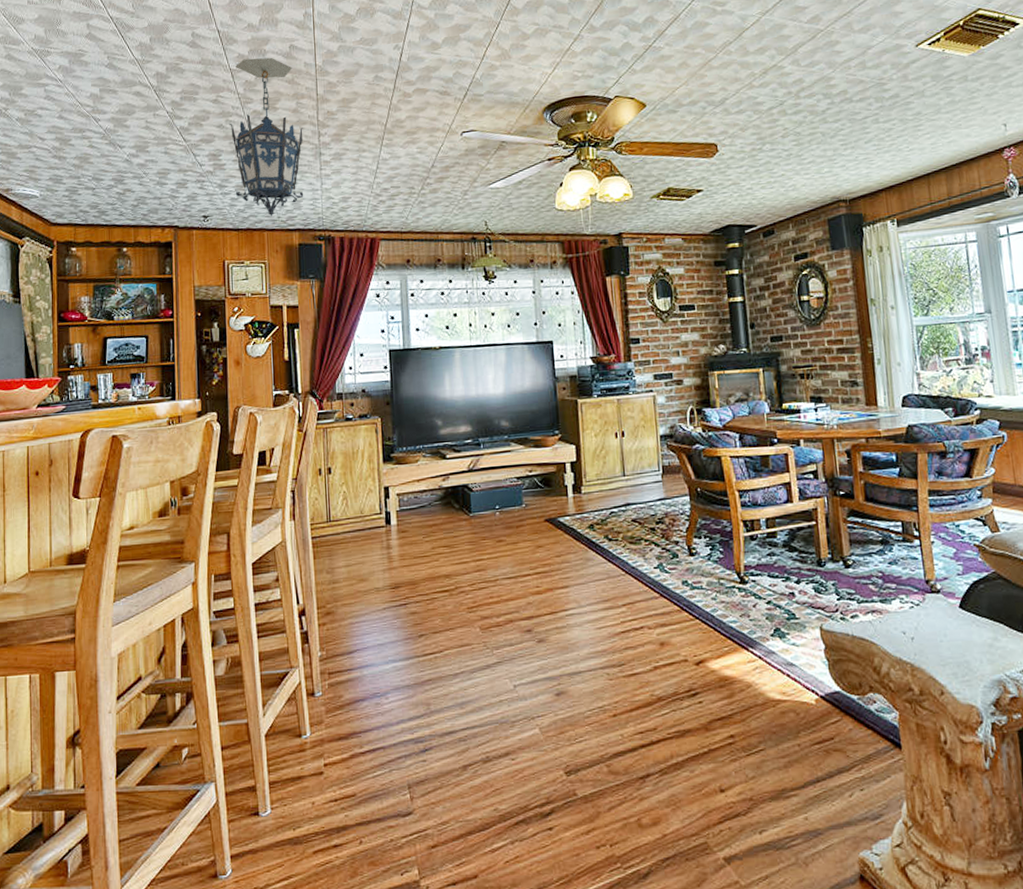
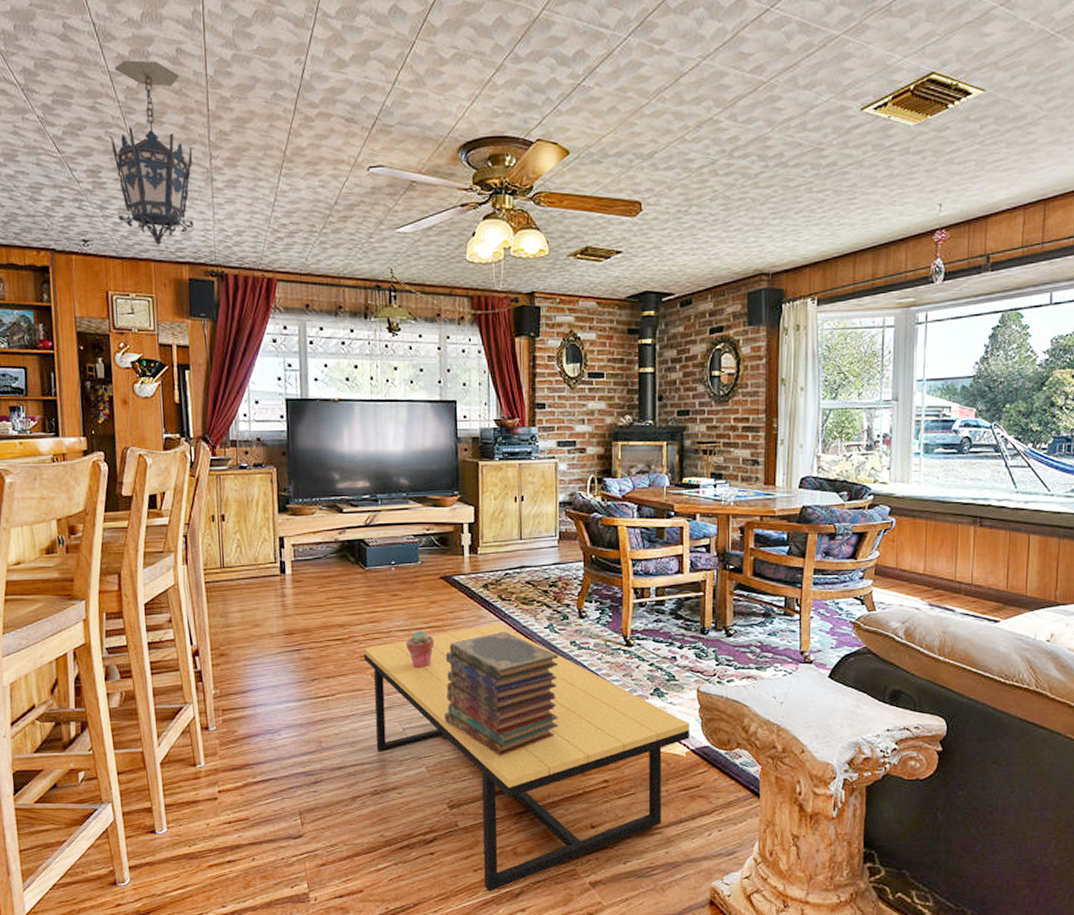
coffee table: none [470,565,818,873] -> present [363,623,690,892]
potted succulent: none [513,576,542,618] -> present [406,629,434,668]
book stack: none [554,573,676,713] -> present [444,631,558,757]

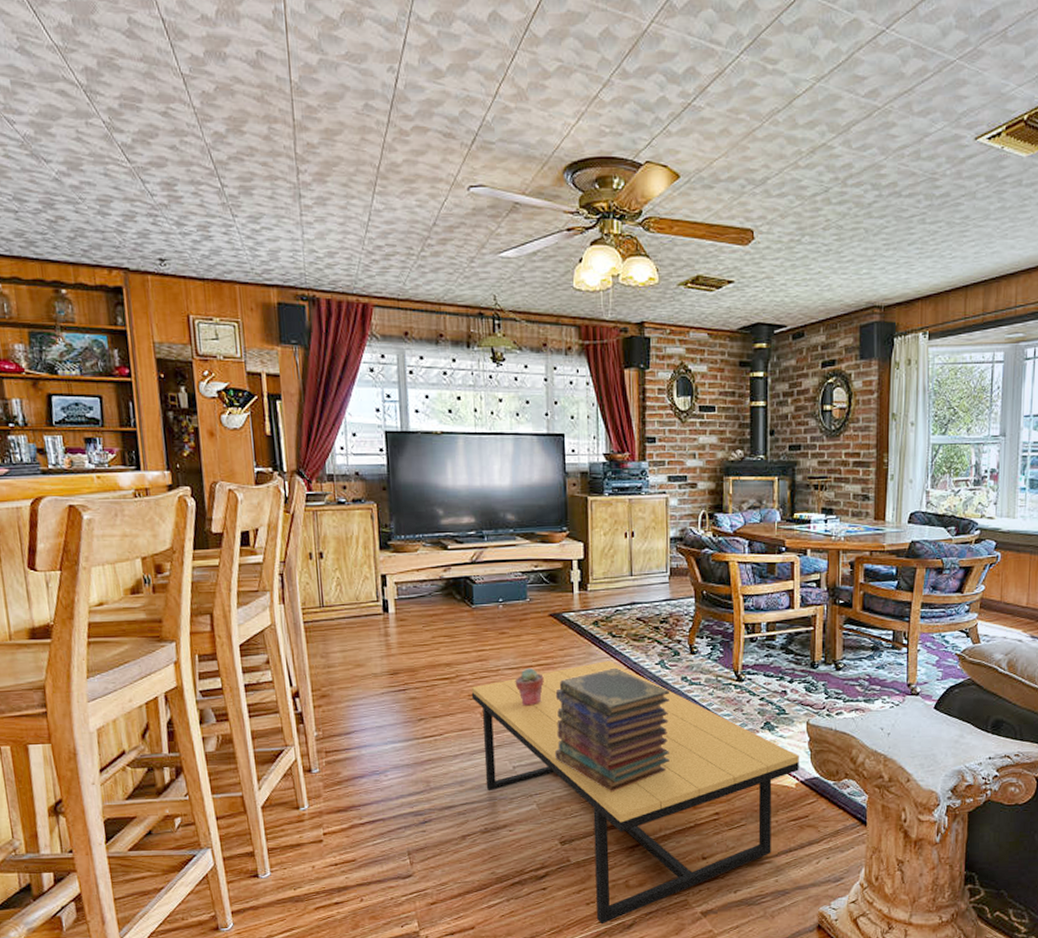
hanging lantern: present [108,60,194,246] -> none [183,62,282,267]

